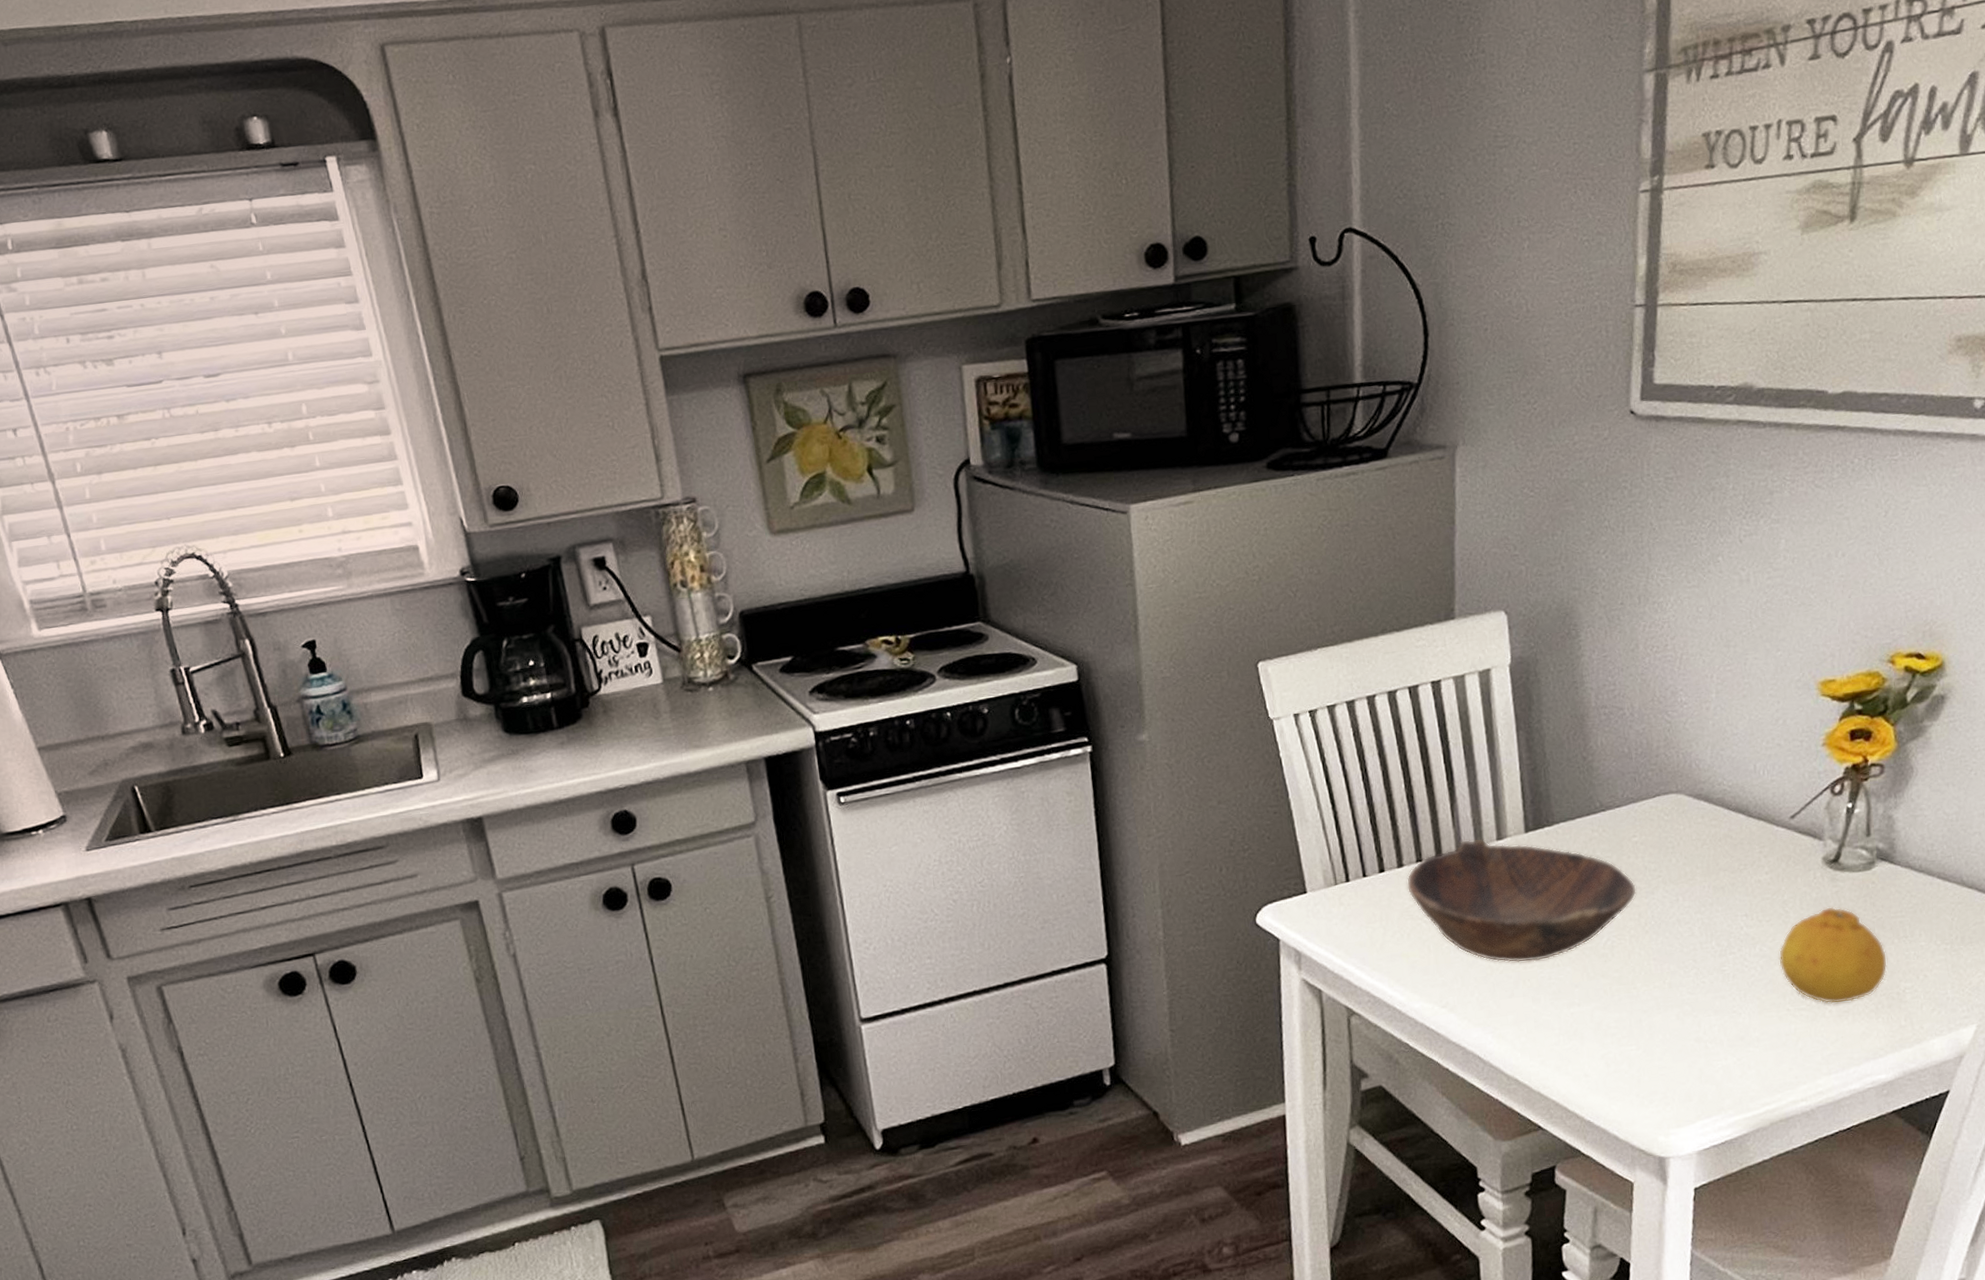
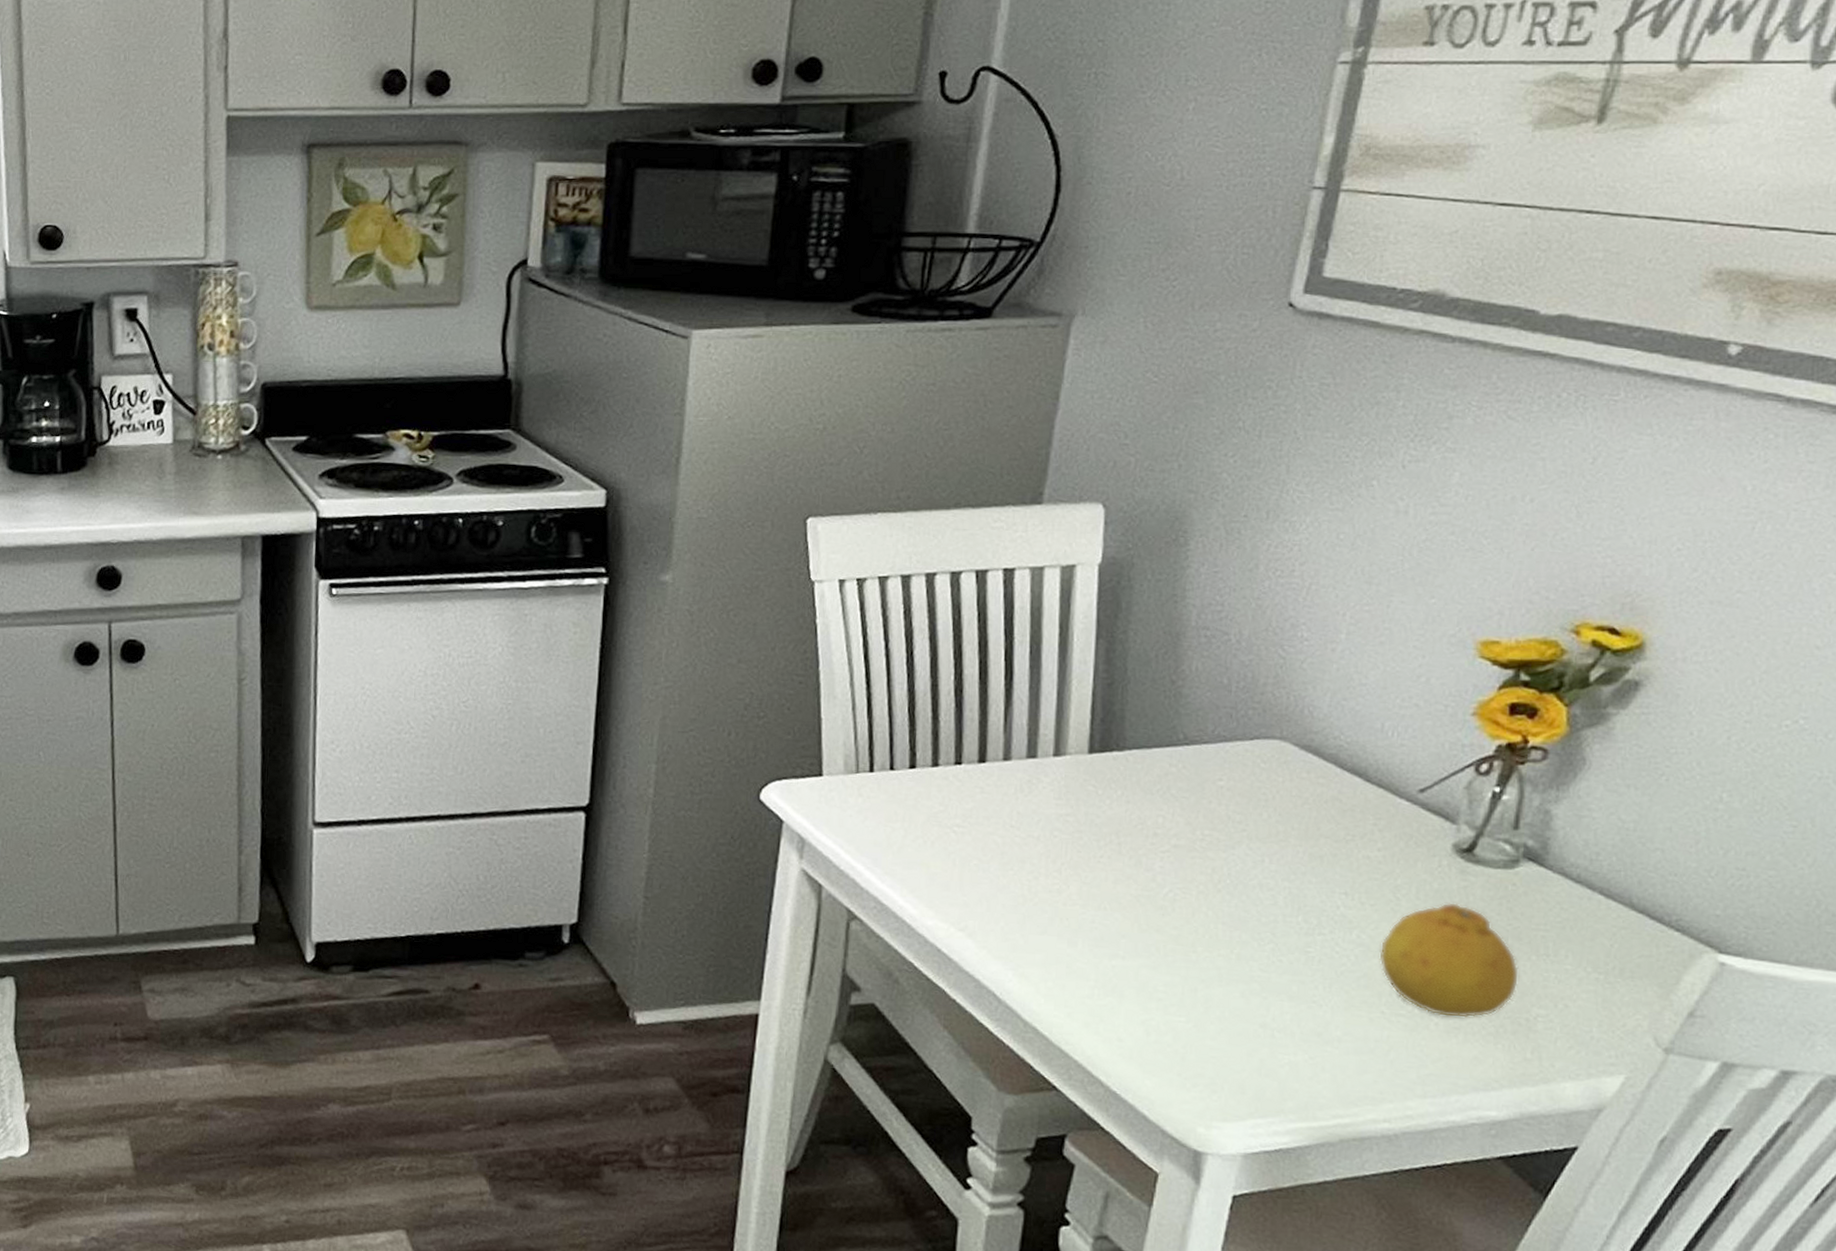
bowl: present [1406,838,1637,963] -> none [939,748,1215,900]

